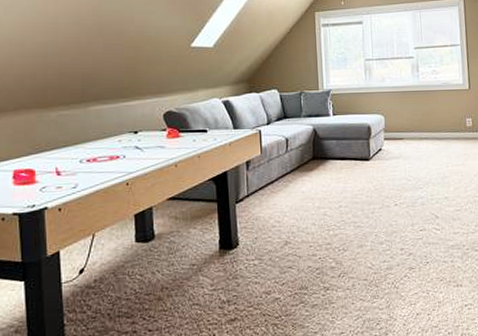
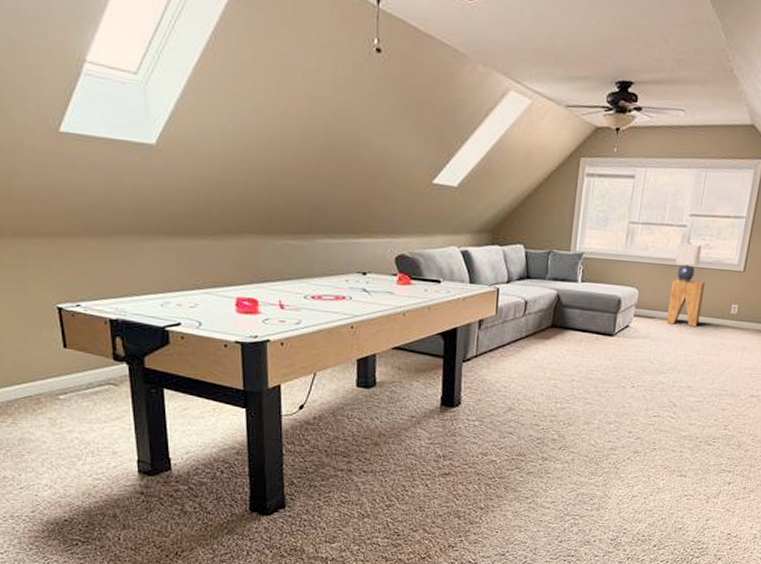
lamp: none [410,70,431,105] -> present [676,242,702,283]
side table: none [411,102,442,143] -> present [666,279,705,327]

